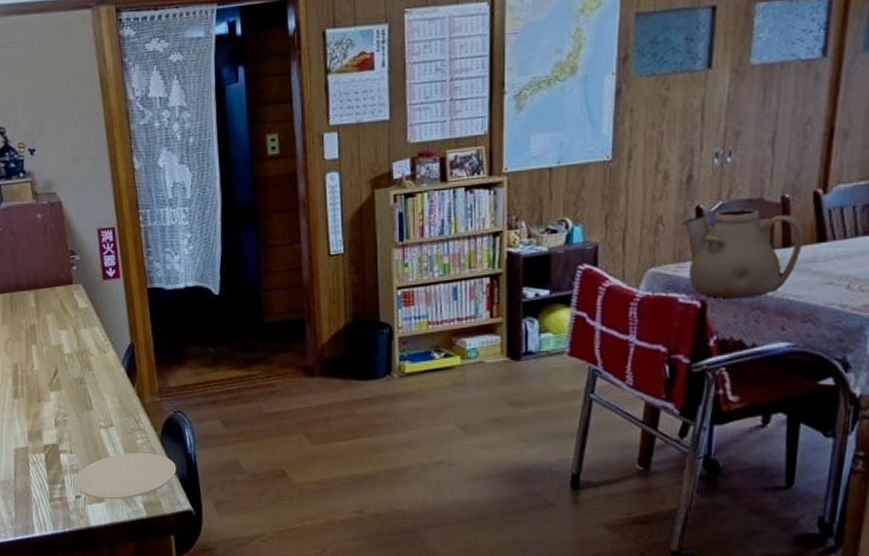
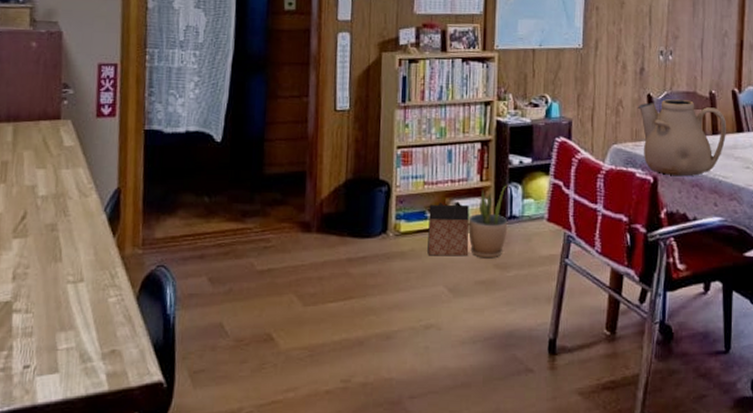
plate: present [74,452,177,500] -> none [25,313,152,370]
bag: none [435,340,480,395] -> present [427,202,469,257]
potted plant: none [479,320,523,396] -> present [468,185,508,258]

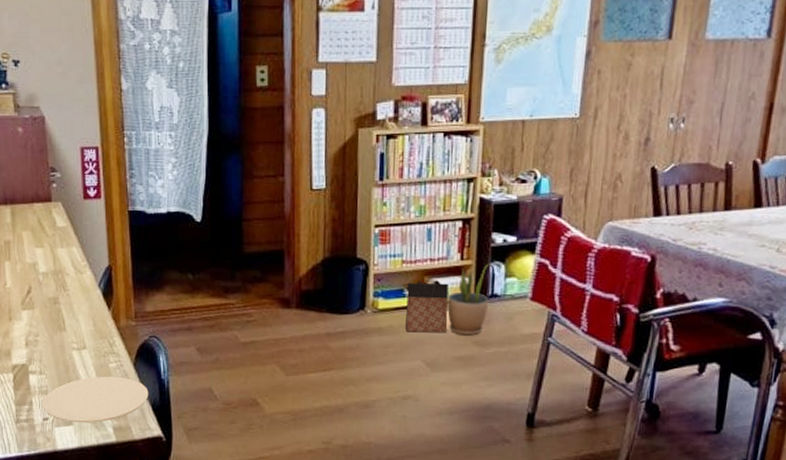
plate: none [25,313,152,370] -> present [43,376,149,424]
teapot: present [638,99,727,177] -> none [639,172,743,255]

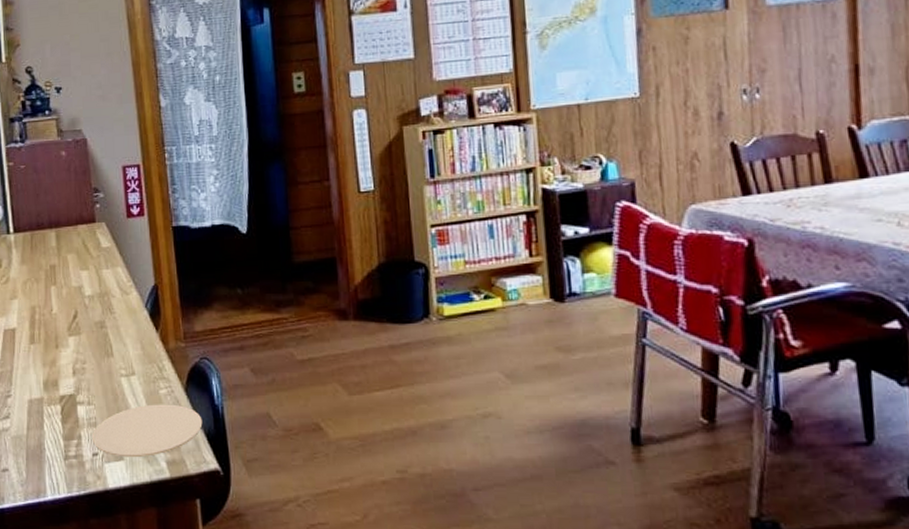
bag: present [405,280,449,334] -> none [473,280,525,340]
potted plant: present [447,264,490,336] -> none [520,259,568,341]

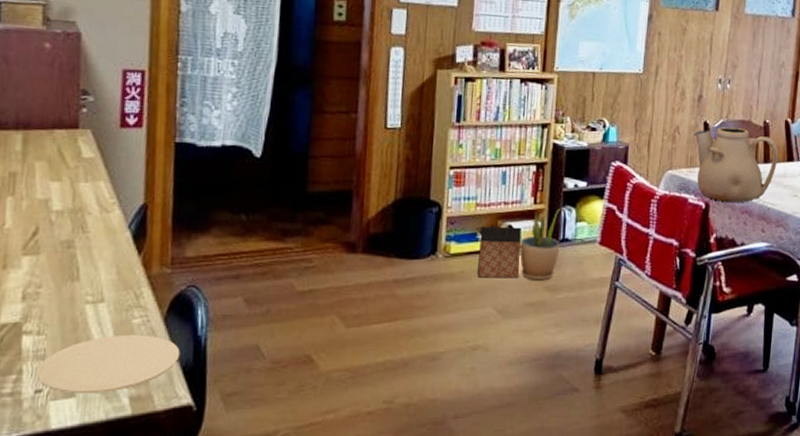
bag: none [473,280,525,340] -> present [477,224,522,279]
potted plant: none [520,259,568,341] -> present [520,208,562,281]
teapot: none [719,145,845,237] -> present [694,127,779,203]

